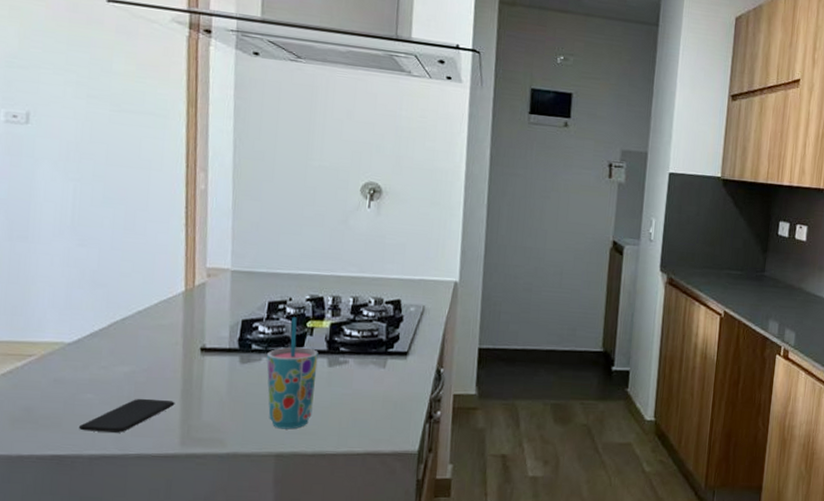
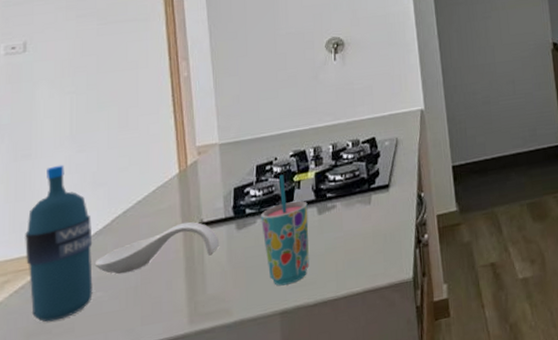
water bottle: none [15,254,88,412] -> present [25,164,93,322]
smartphone: present [79,398,175,433] -> none [91,281,180,331]
spoon rest: none [87,343,221,382] -> present [94,221,220,275]

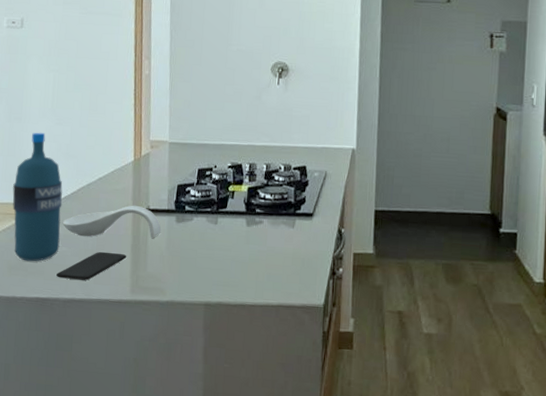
smartphone: none [91,281,180,331] -> present [56,251,127,281]
cup: present [261,174,309,286] -> none [197,182,239,282]

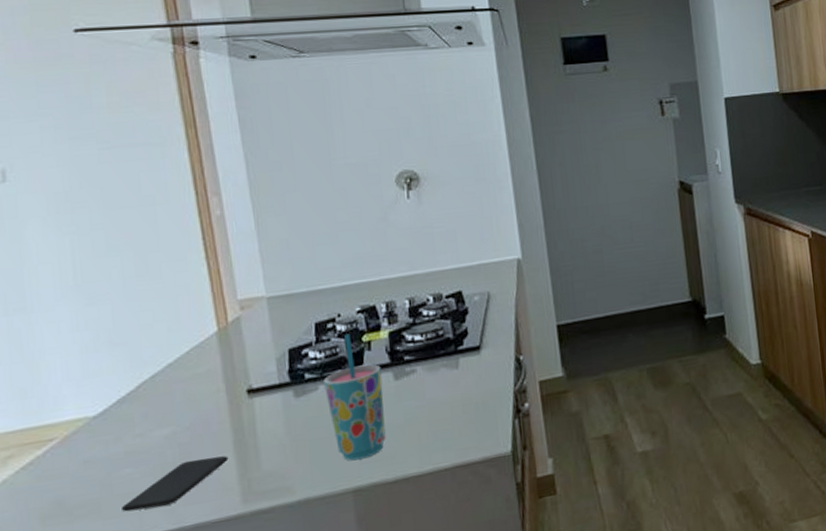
water bottle: present [12,132,63,262] -> none [28,320,121,503]
spoon rest: present [62,205,162,238] -> none [119,388,275,449]
cup: none [197,182,239,282] -> present [324,333,386,461]

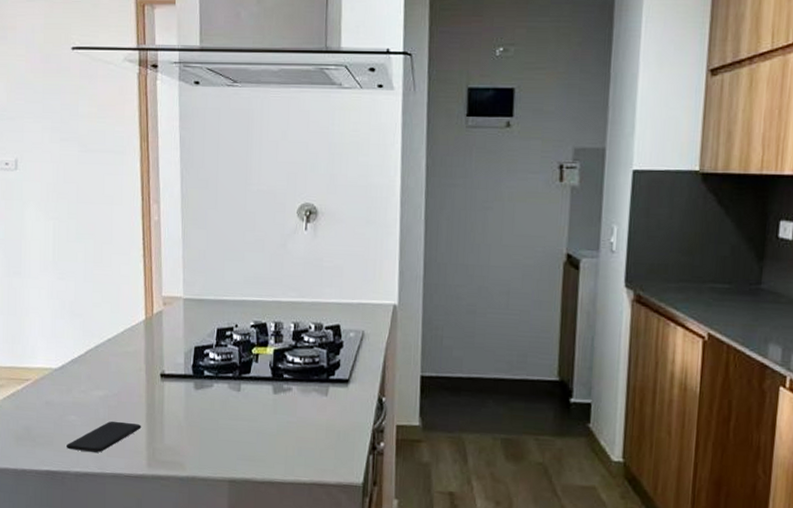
cup: present [324,333,386,461] -> none [218,343,264,456]

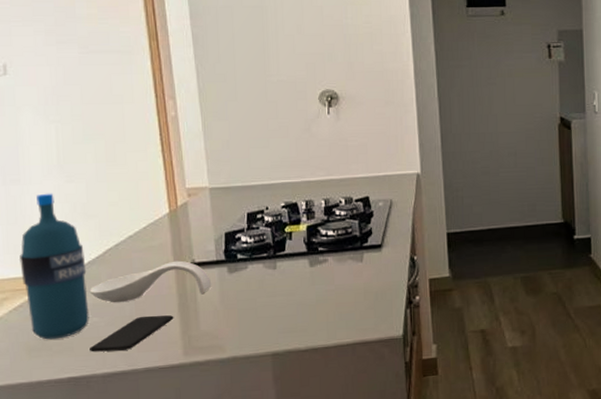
water bottle: none [15,288,69,432] -> present [19,193,89,340]
spoon rest: none [70,369,178,407] -> present [89,260,212,303]

